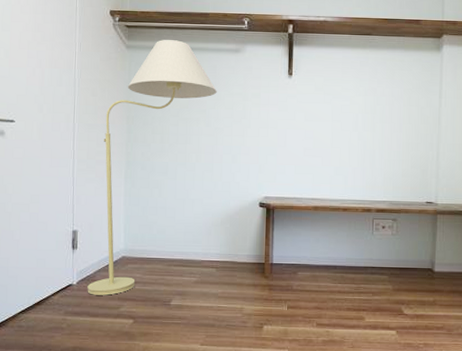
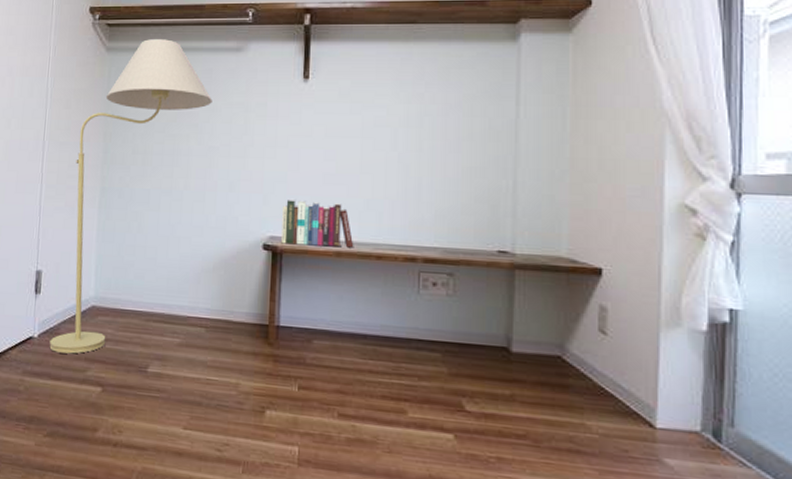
books: none [273,168,327,203] -> present [281,200,354,248]

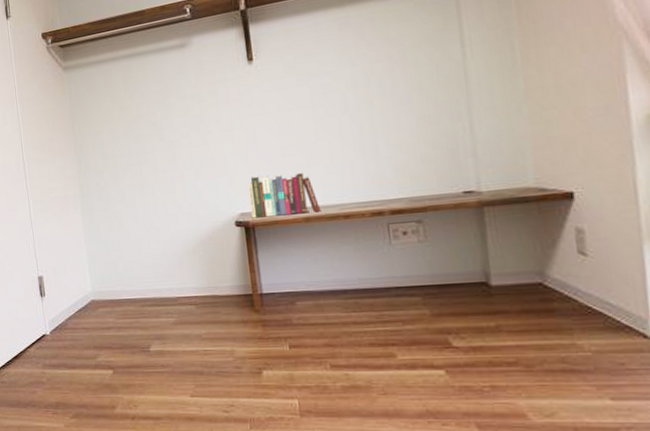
floor lamp: present [49,39,212,354] -> none [53,49,167,345]

